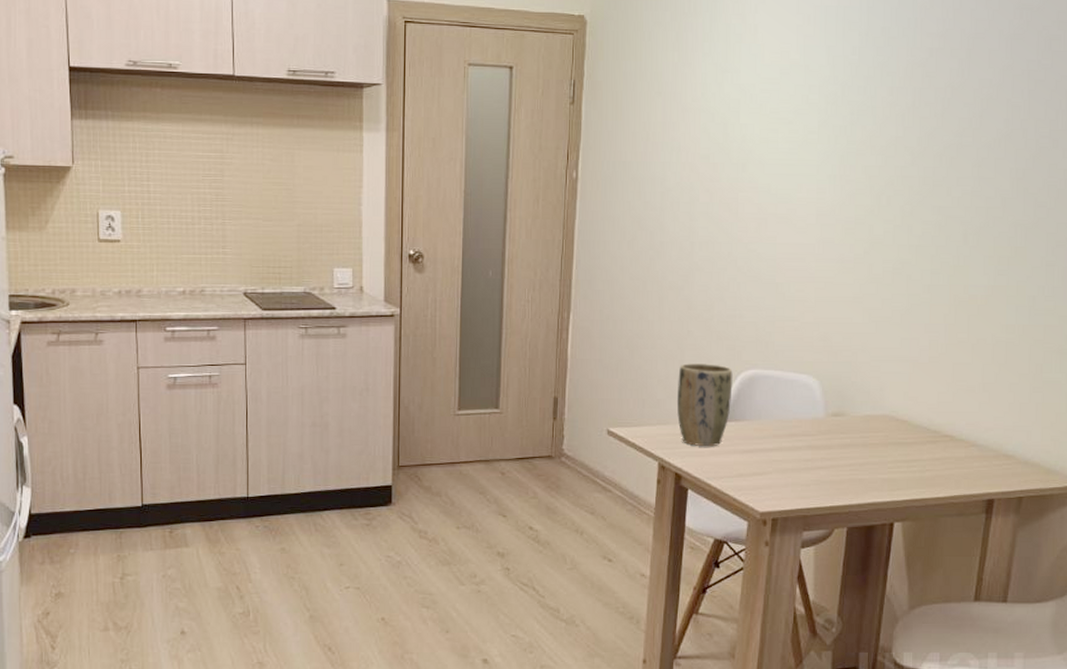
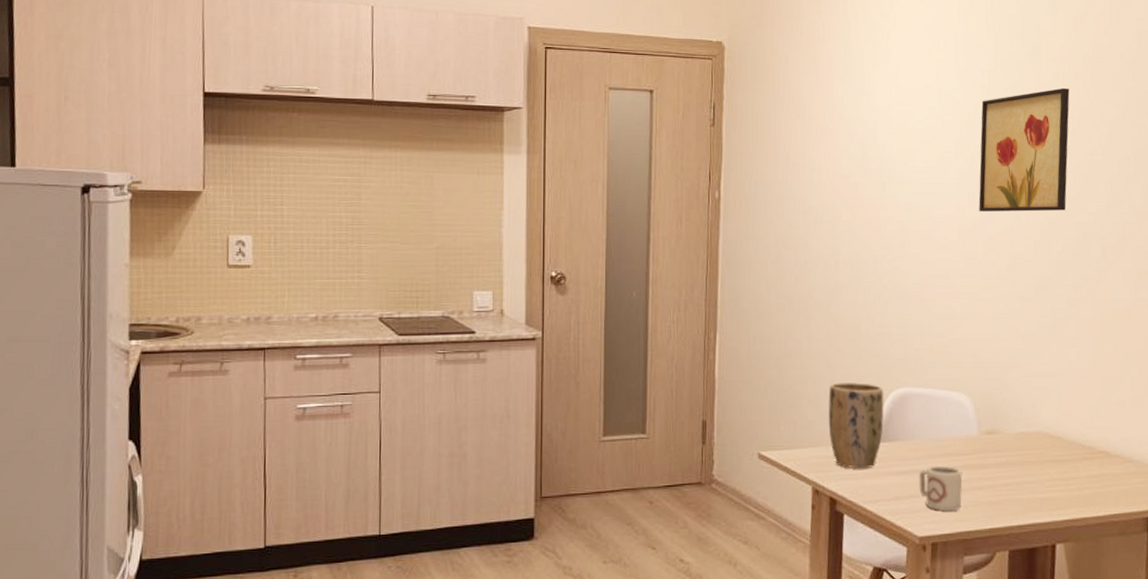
cup: none [763,445,806,489] -> present [918,465,963,511]
wall art: none [839,65,943,195] -> present [978,87,1070,212]

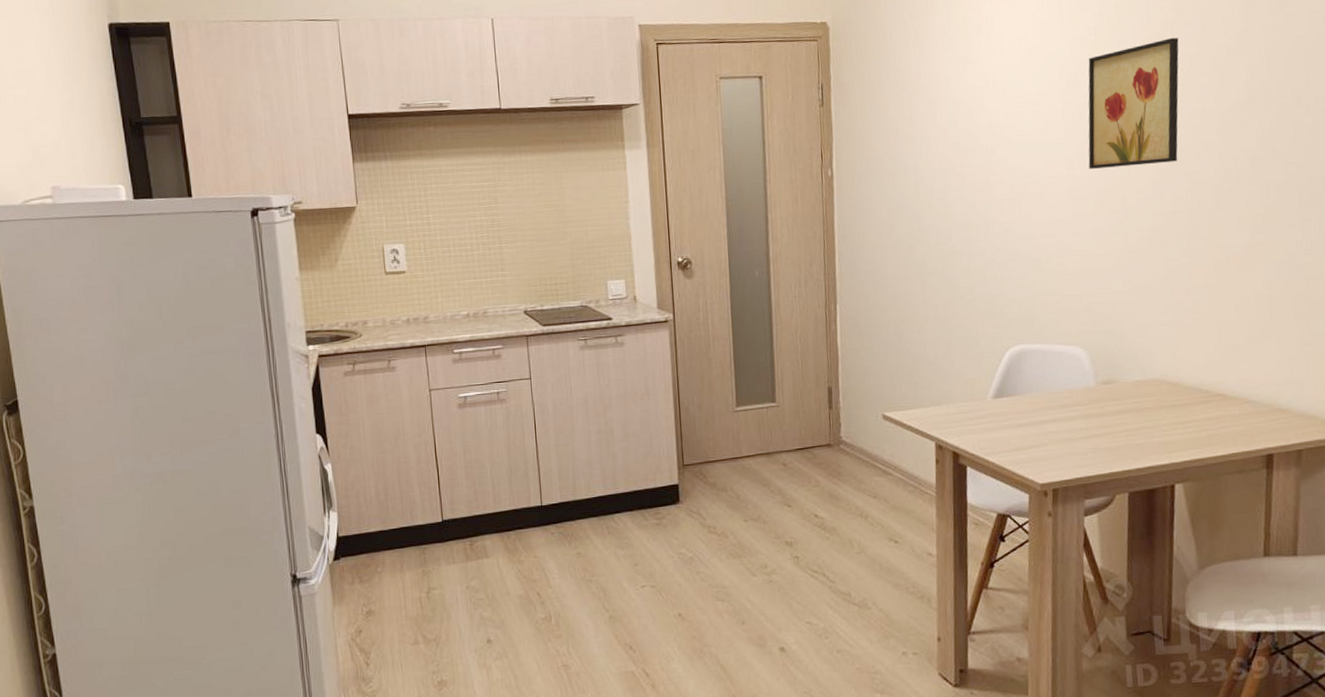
plant pot: present [828,383,884,469] -> none [947,343,1002,424]
cup: present [918,465,963,511] -> none [1037,416,1082,459]

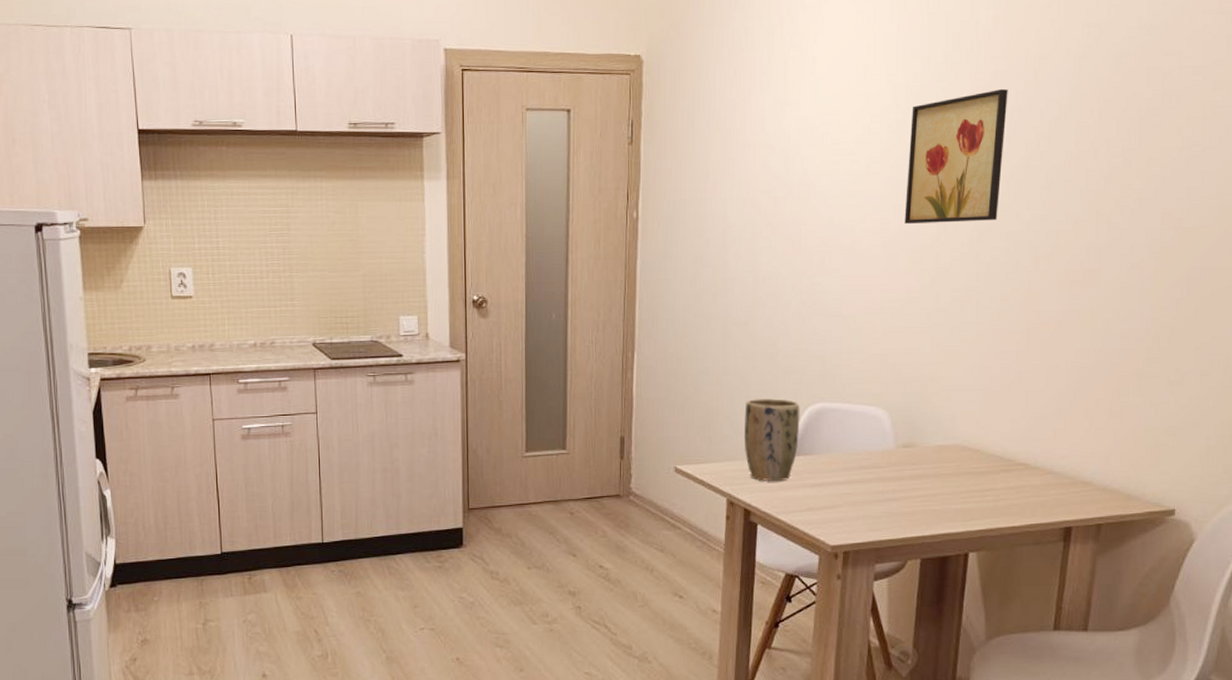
plant pot: none [947,343,1002,424] -> present [743,398,800,482]

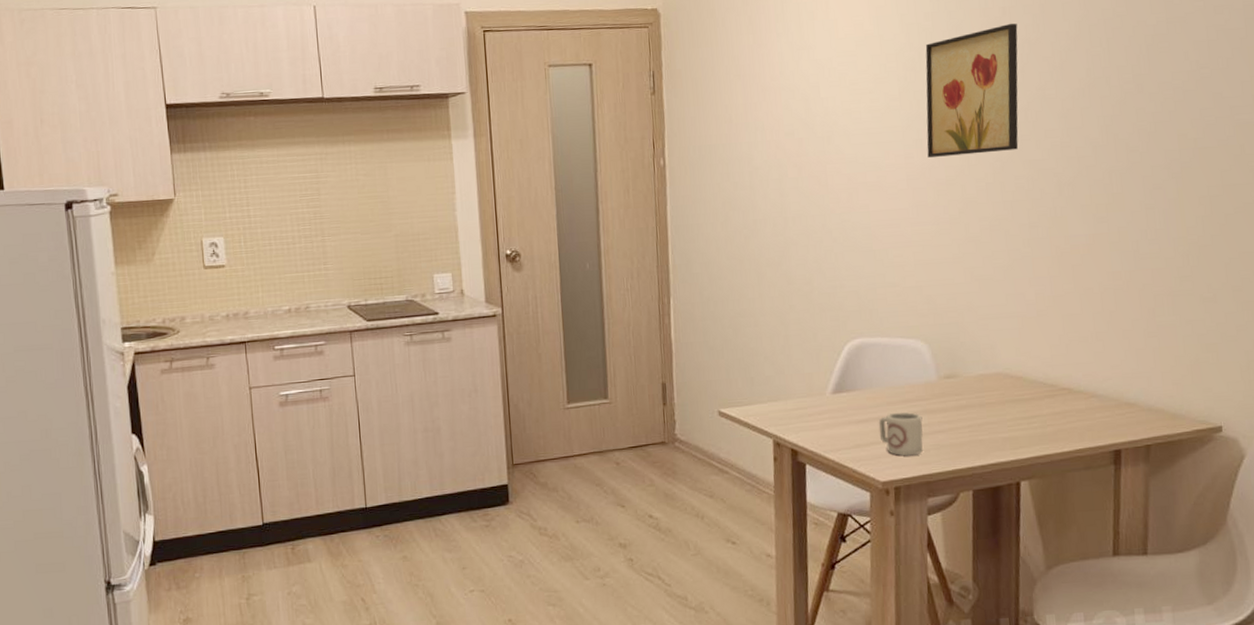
plant pot: present [743,398,800,482] -> none [784,336,841,420]
cup: none [833,478,877,522] -> present [878,412,924,456]

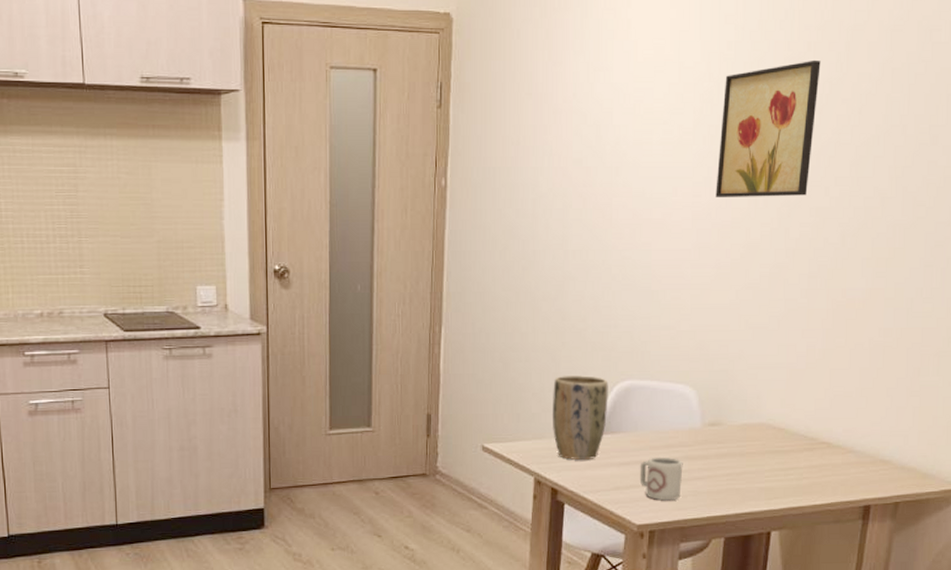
plant pot: none [784,336,841,420] -> present [552,375,608,461]

